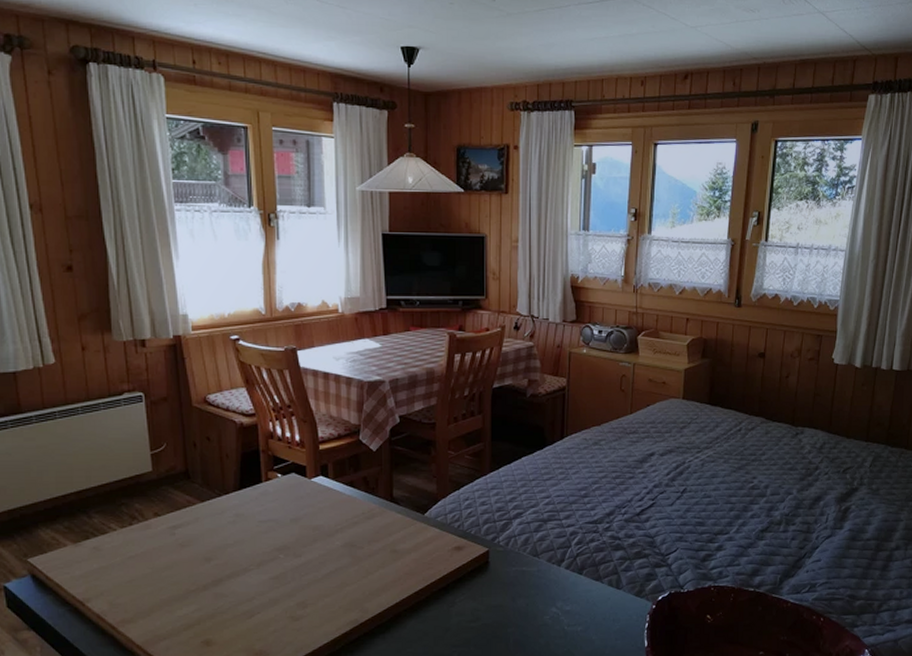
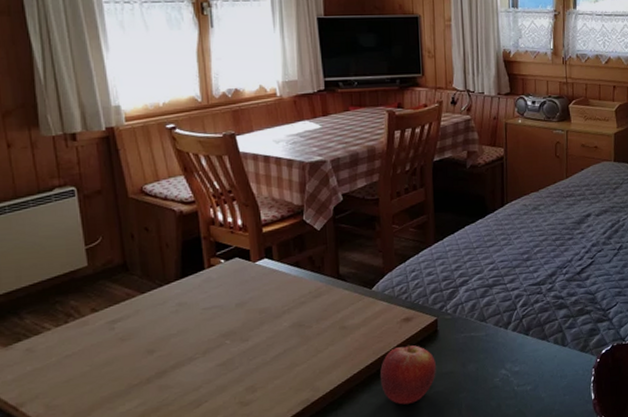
fruit: none [428,574,485,634] -> present [379,345,436,405]

